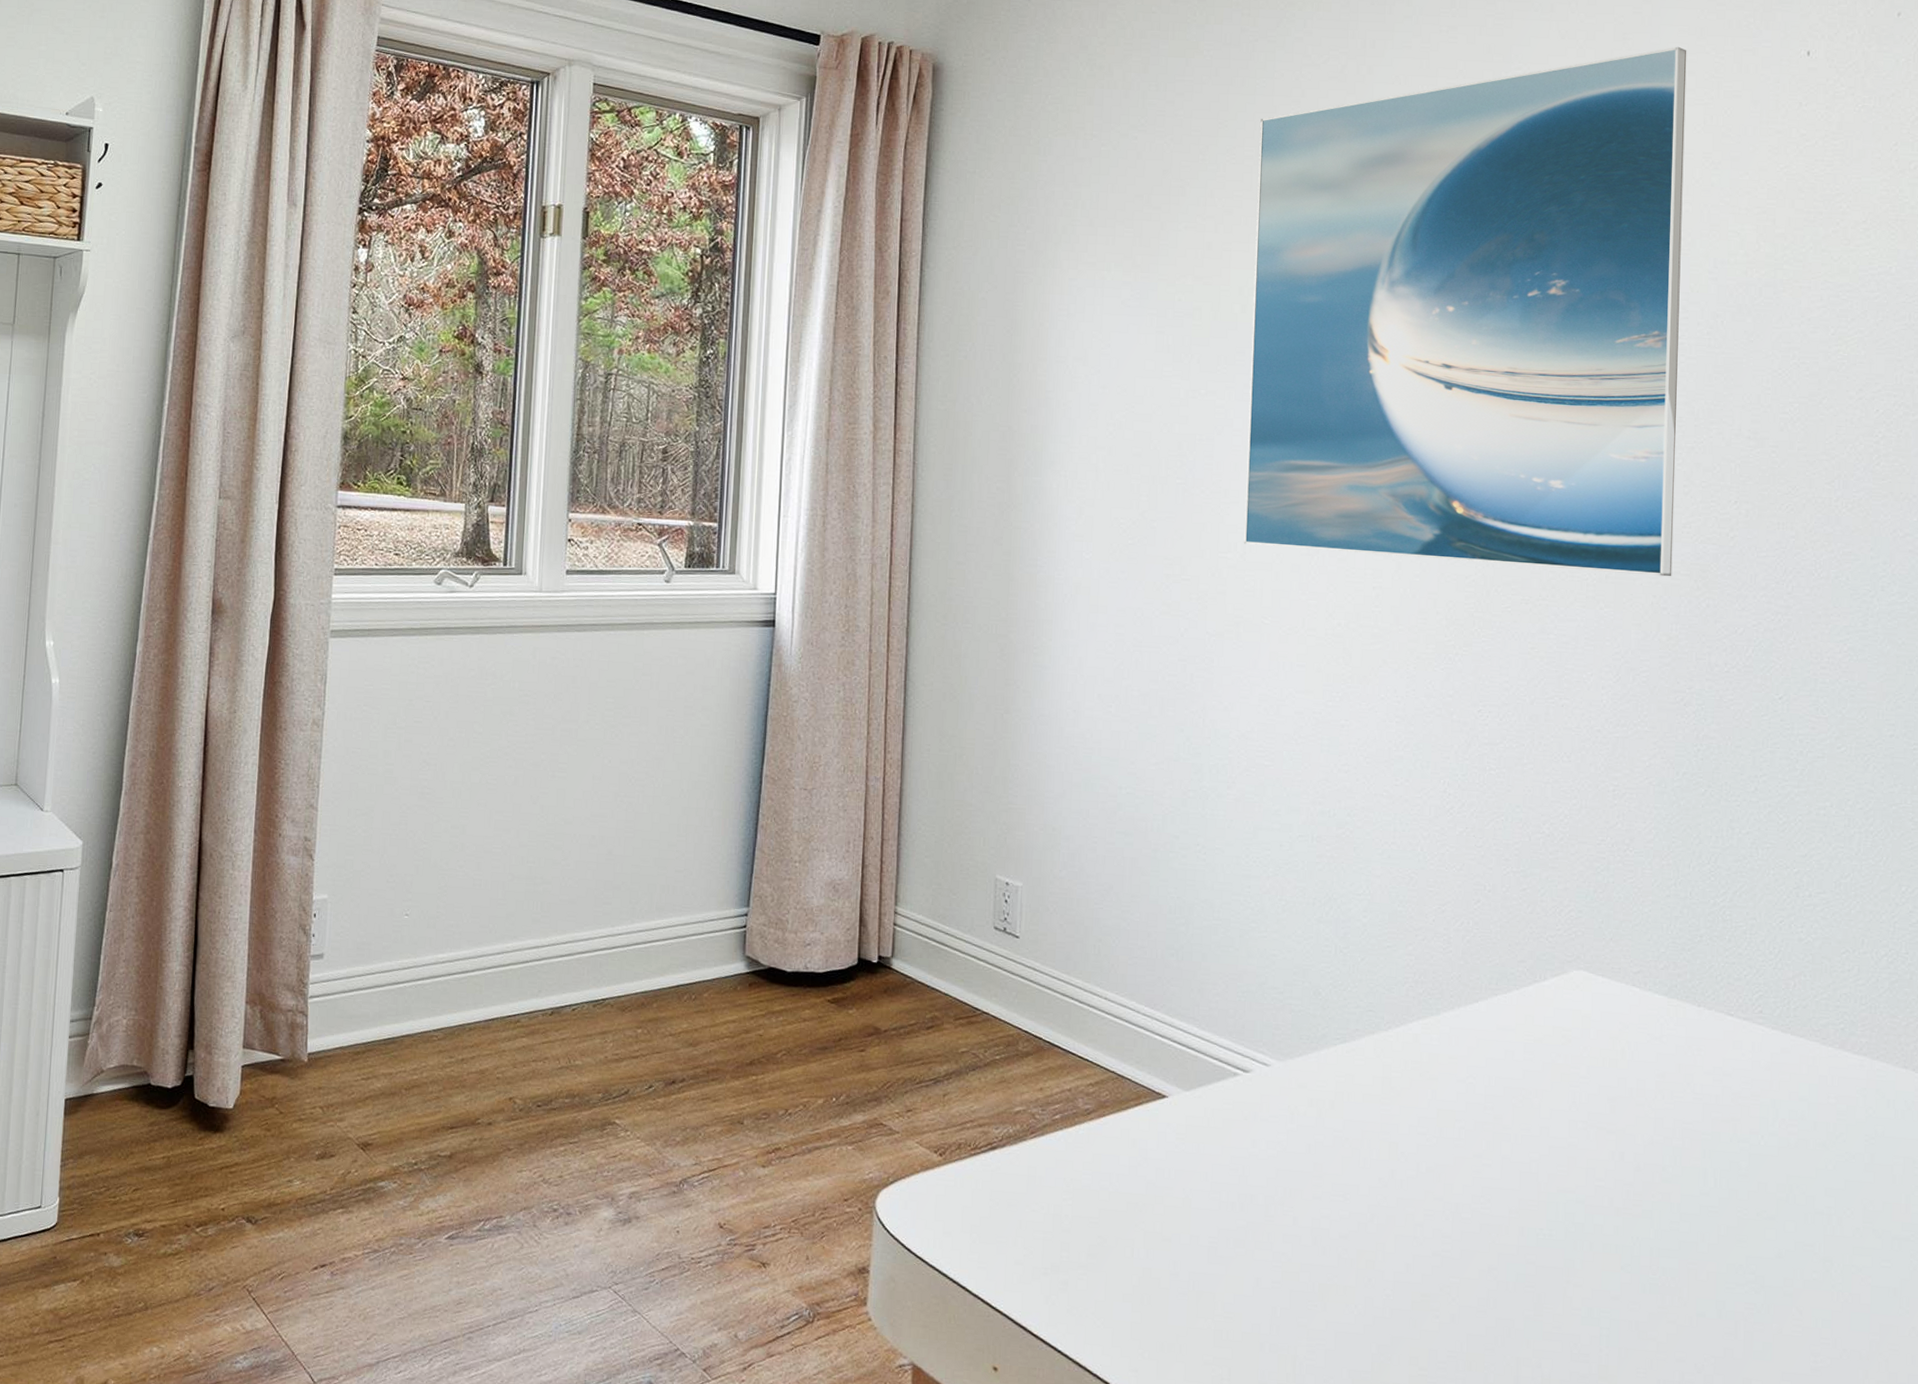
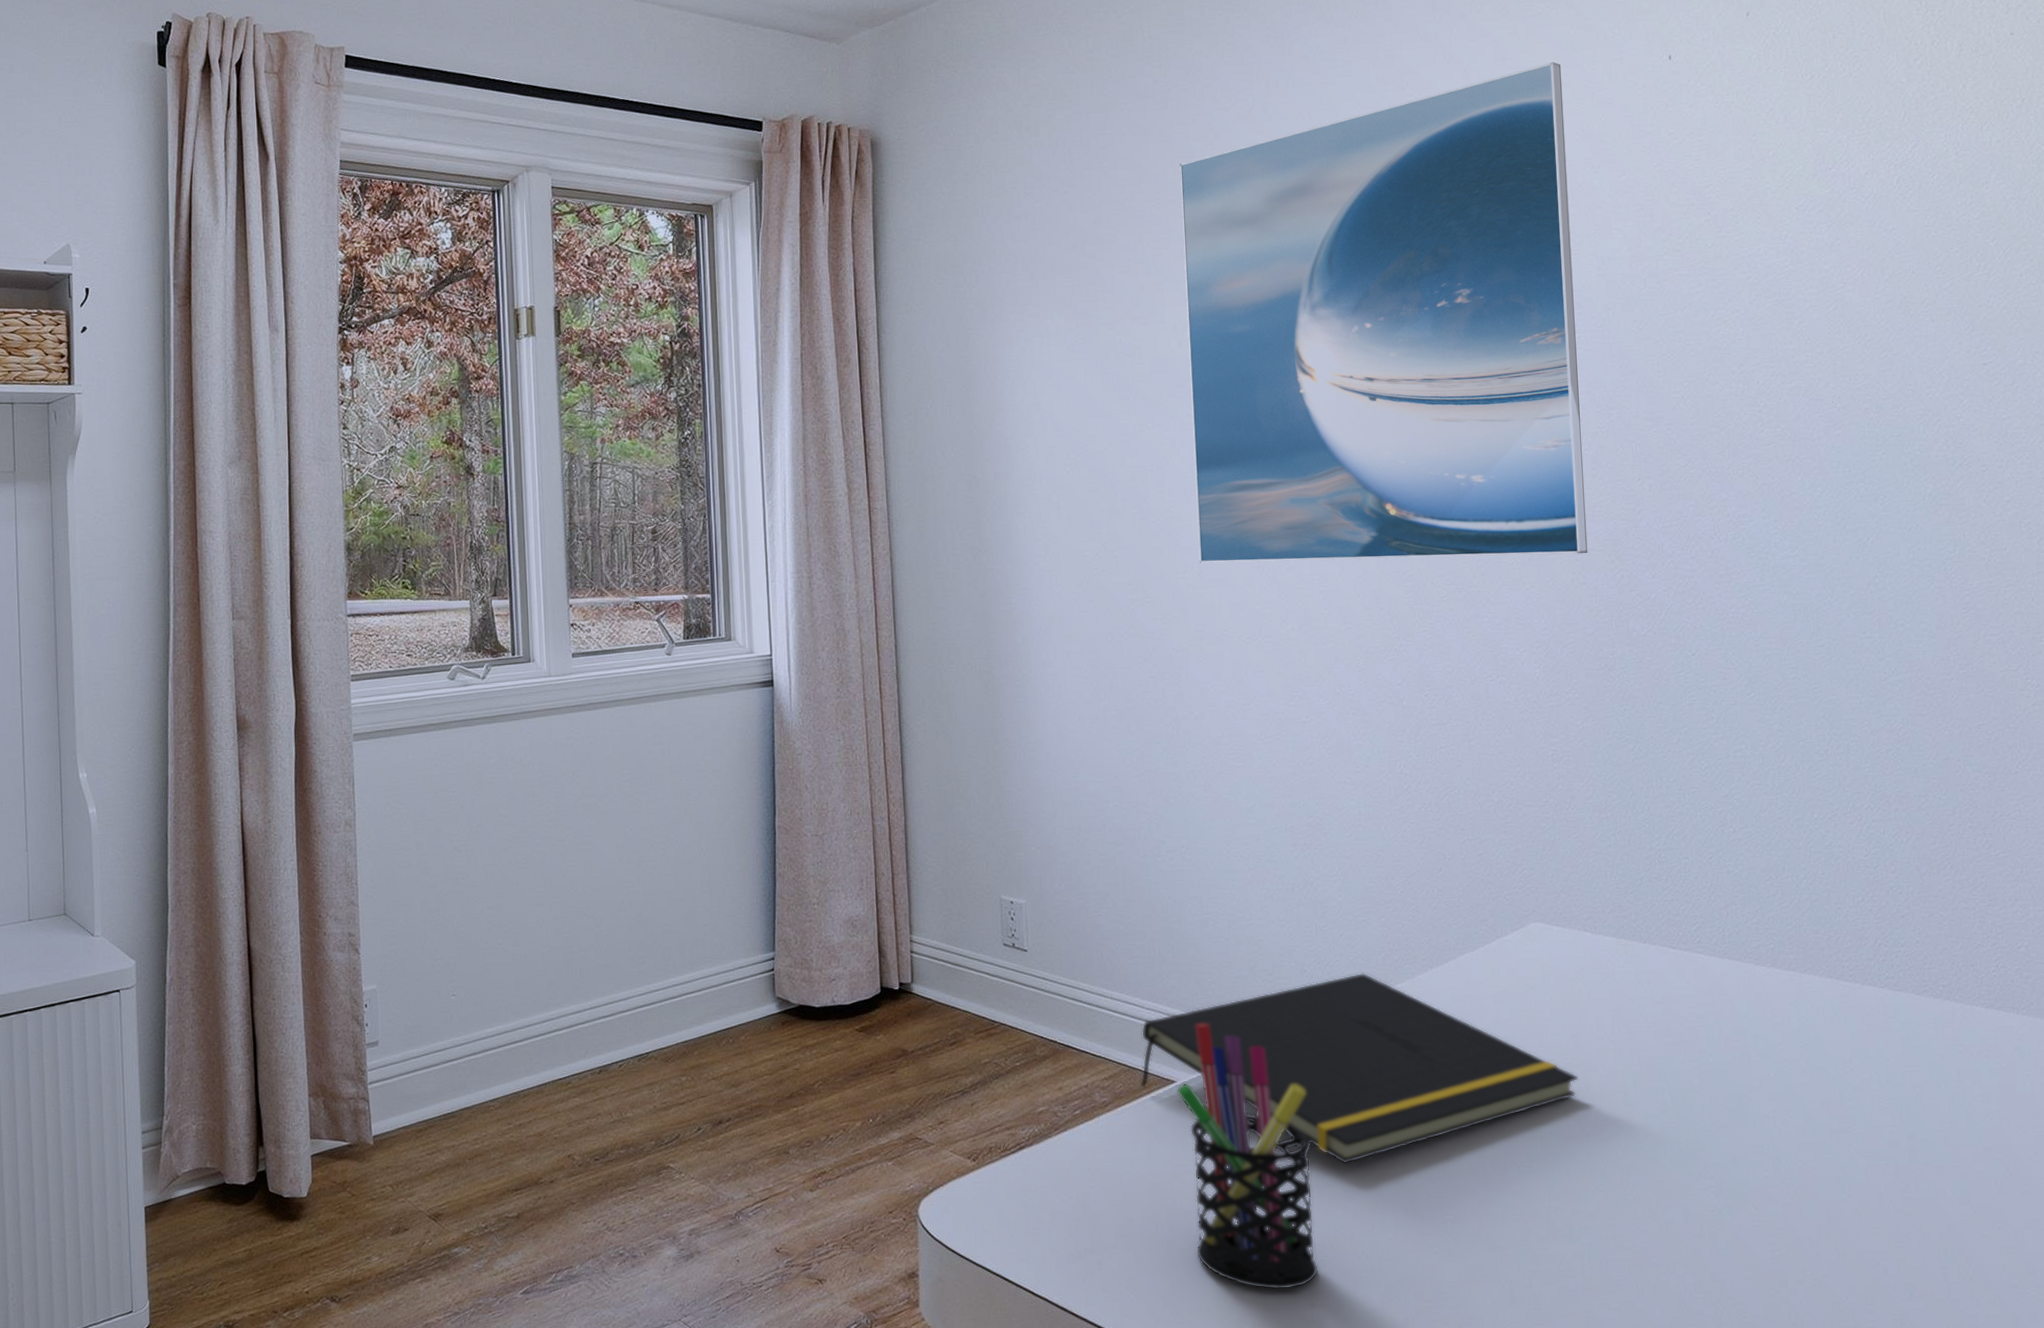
notepad: none [1128,1002,1613,1208] -> present [1140,972,1579,1164]
pen holder: none [1166,1037,1312,1337] -> present [1176,1024,1318,1290]

